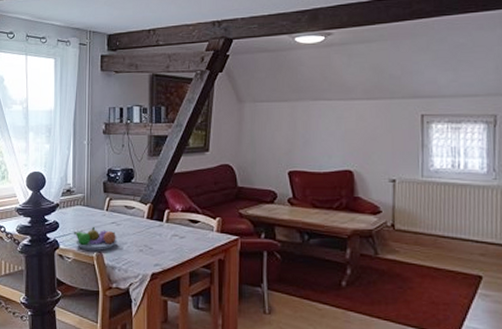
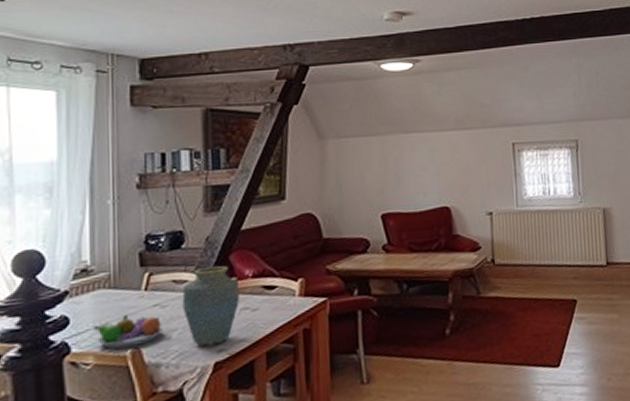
vase: none [131,198,171,260] -> present [182,266,239,347]

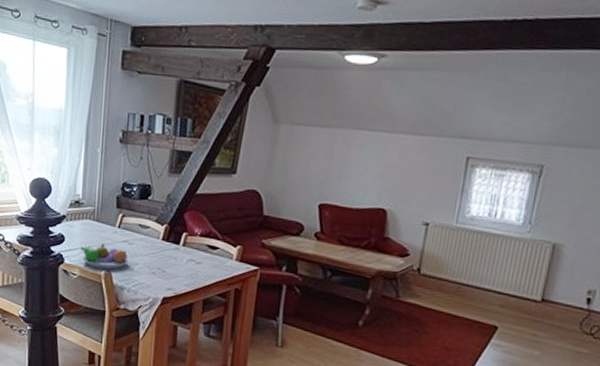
vase: present [182,266,239,347] -> none [144,219,189,284]

